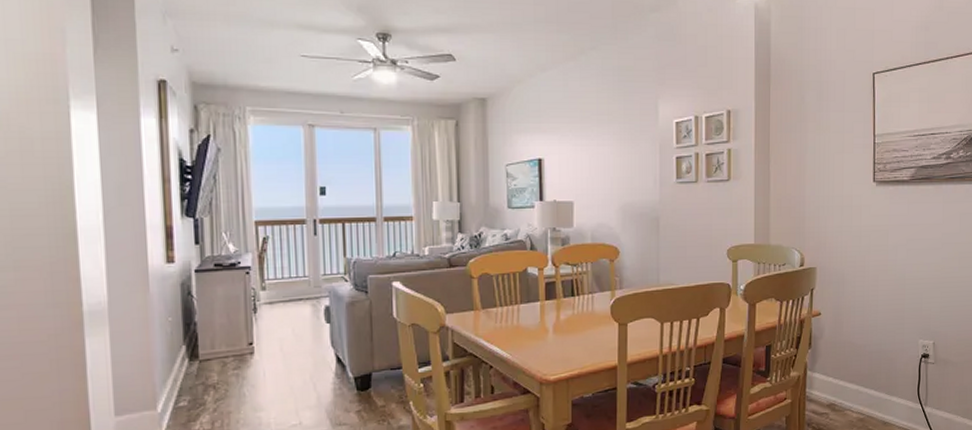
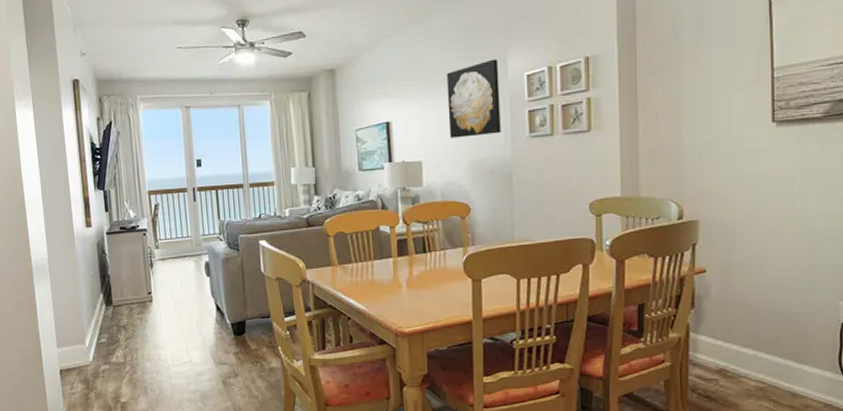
wall art: none [600,104,650,180] -> present [446,59,501,138]

